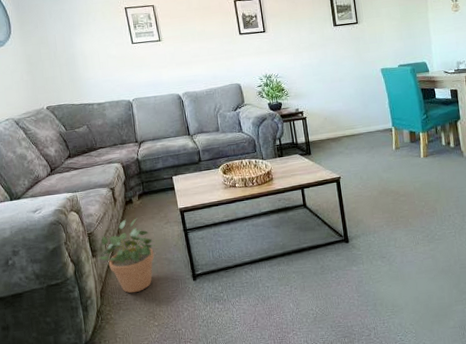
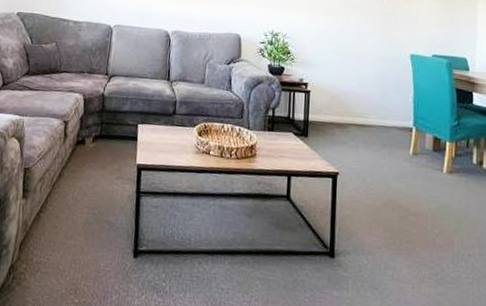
potted plant: present [98,218,155,294] -> none [28,161,99,255]

